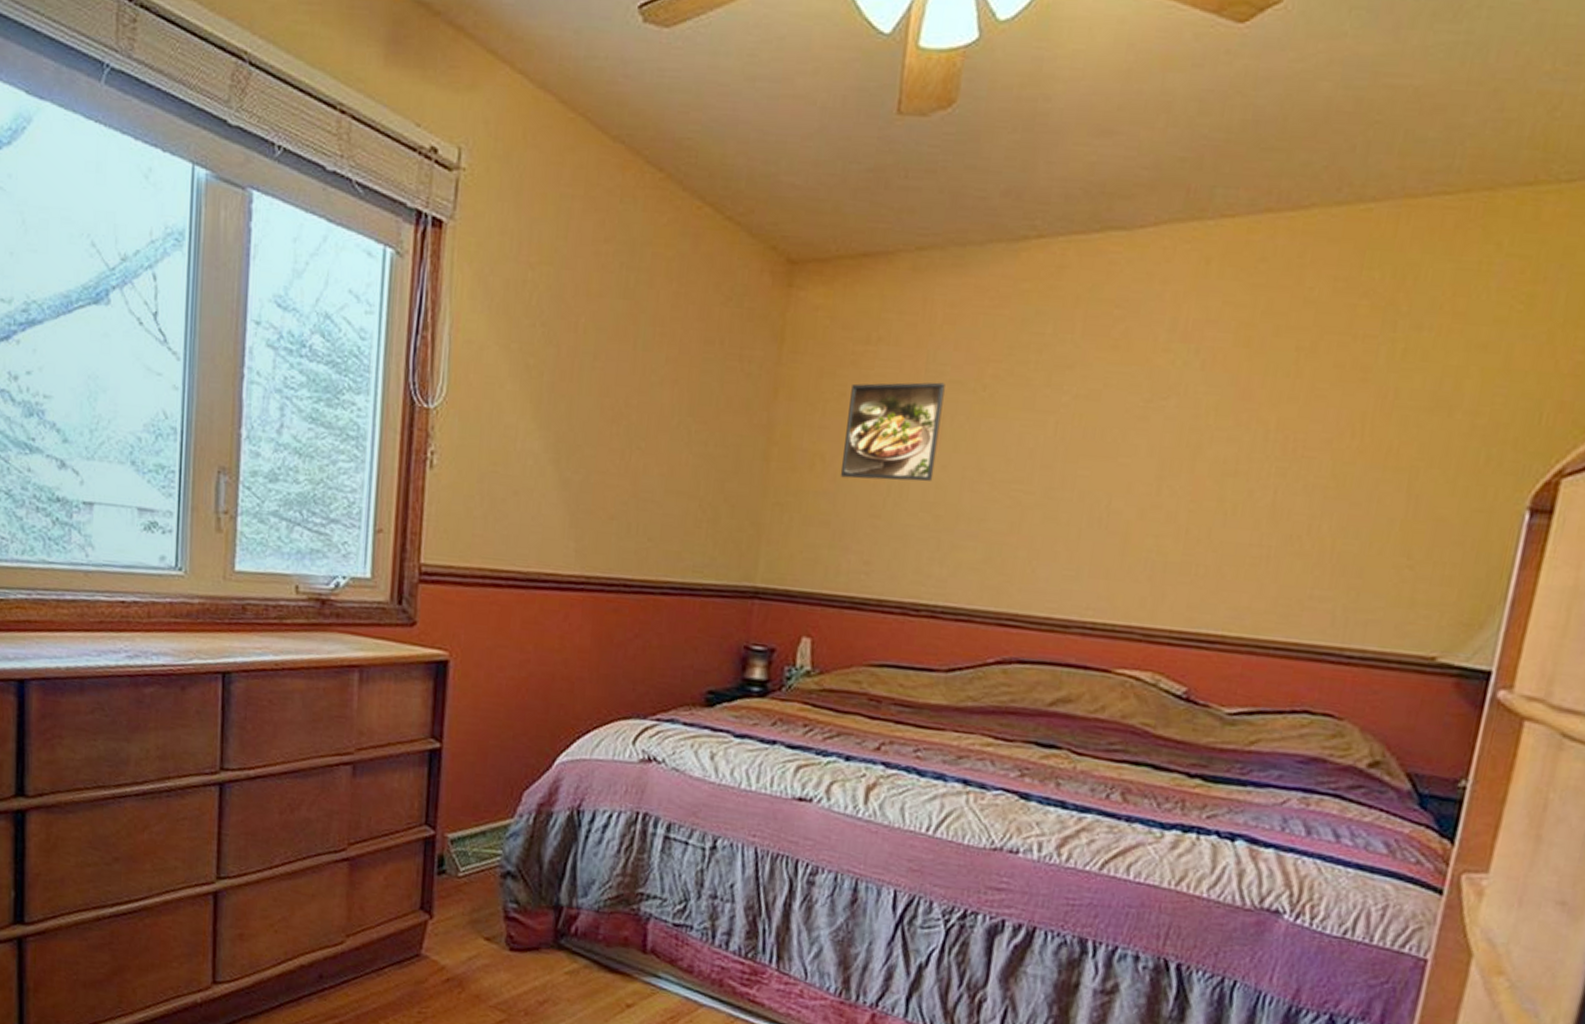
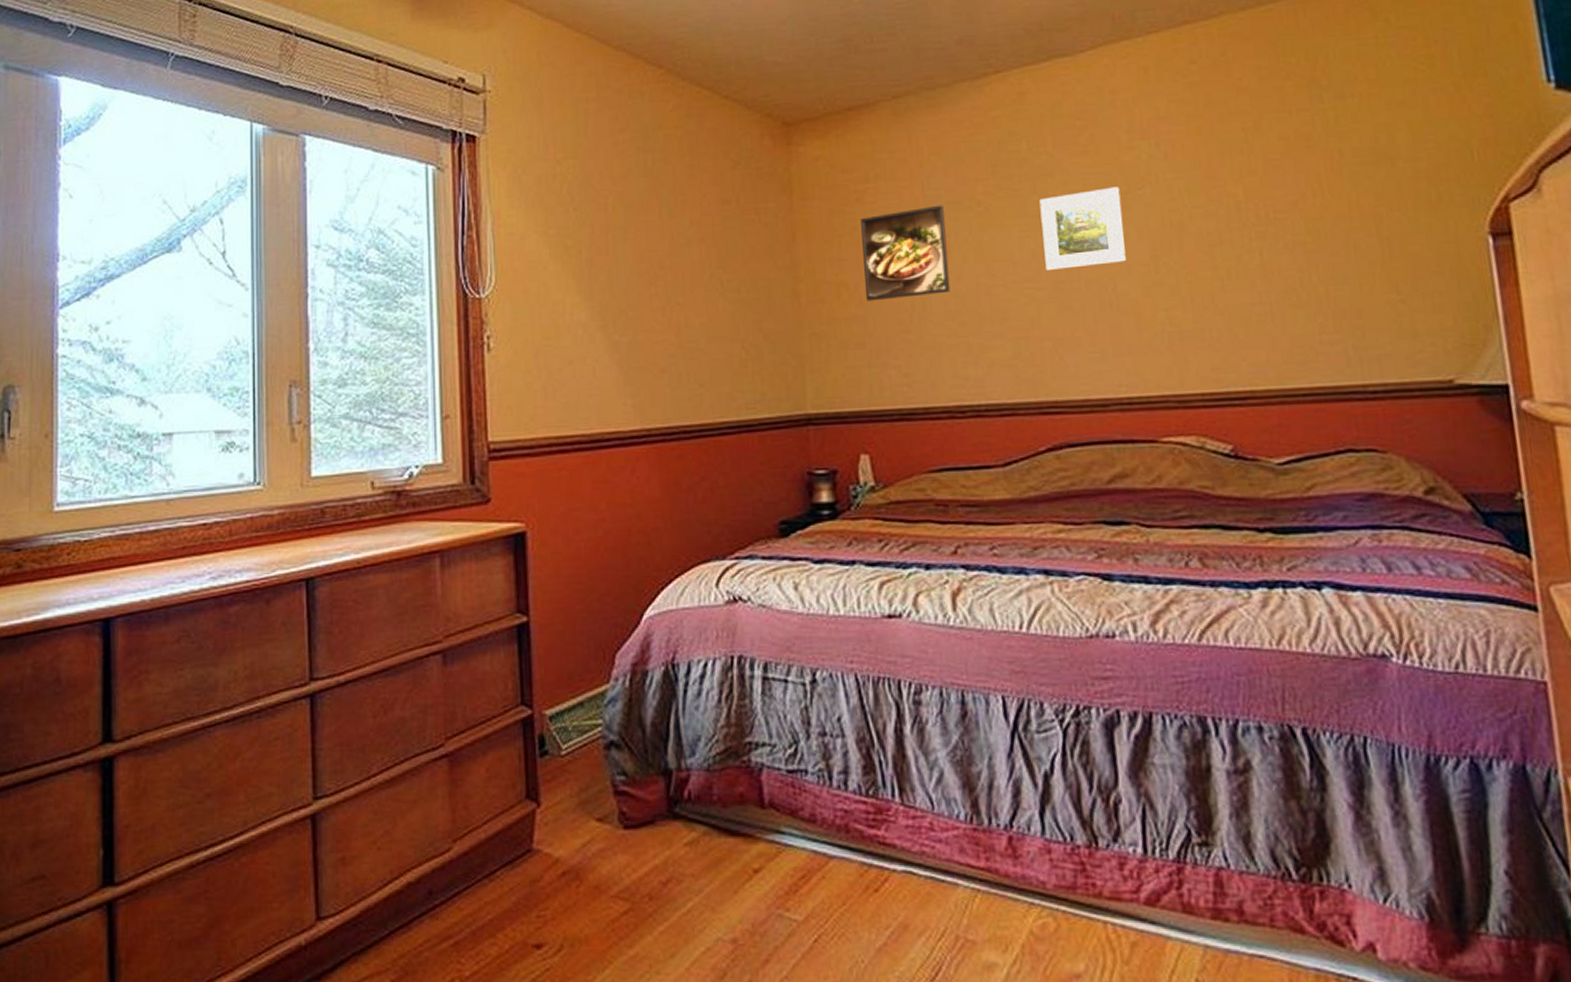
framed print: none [1040,391,1143,478] -> present [1039,187,1127,271]

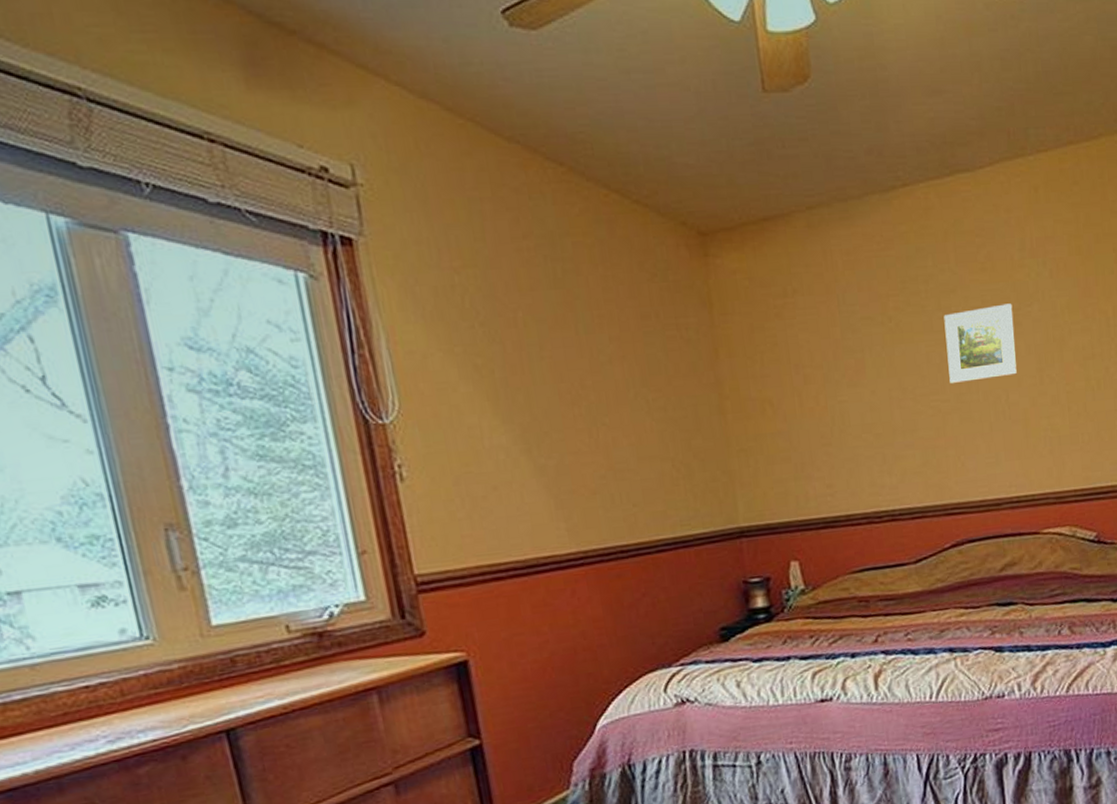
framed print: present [861,205,951,302] -> none [781,320,867,417]

